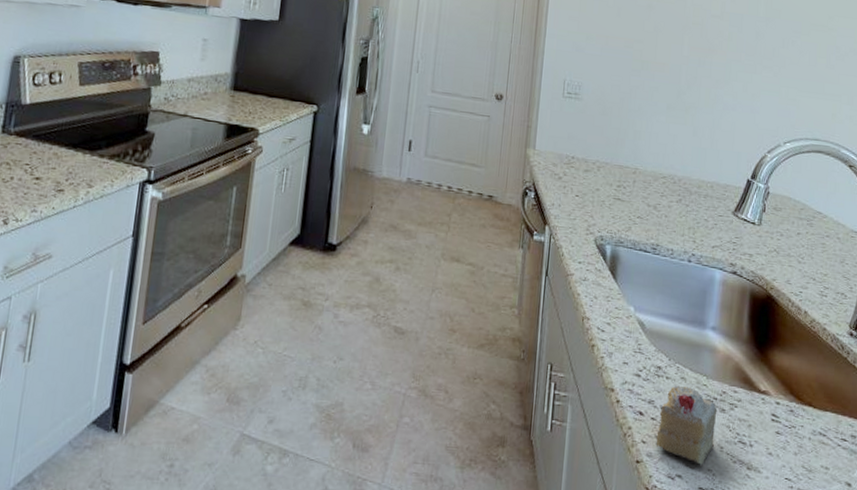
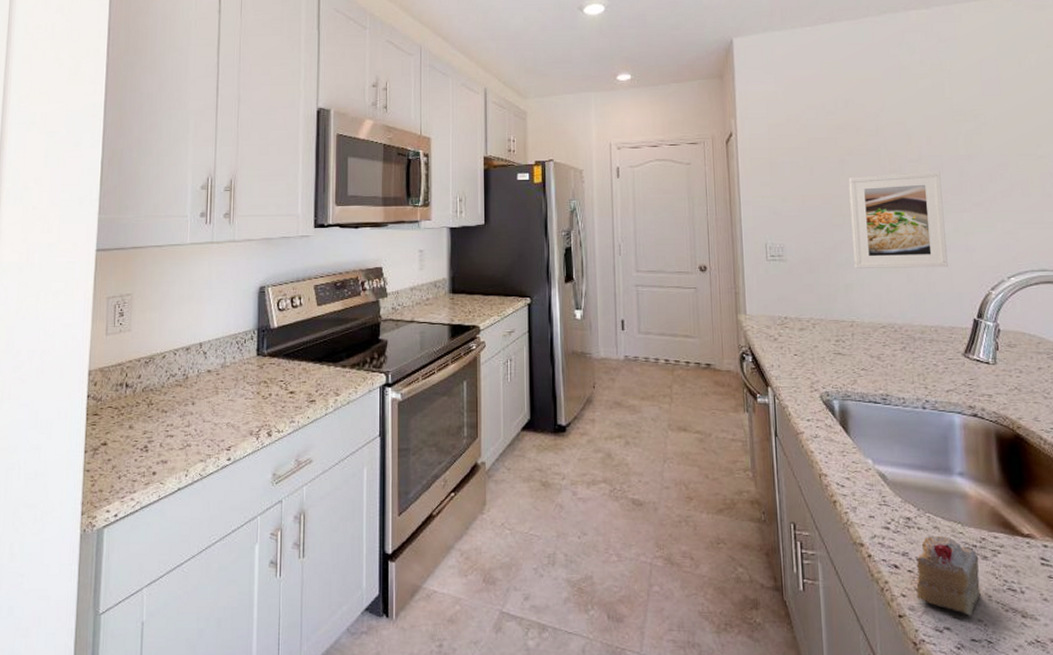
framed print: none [646,24,739,126] -> present [848,172,948,268]

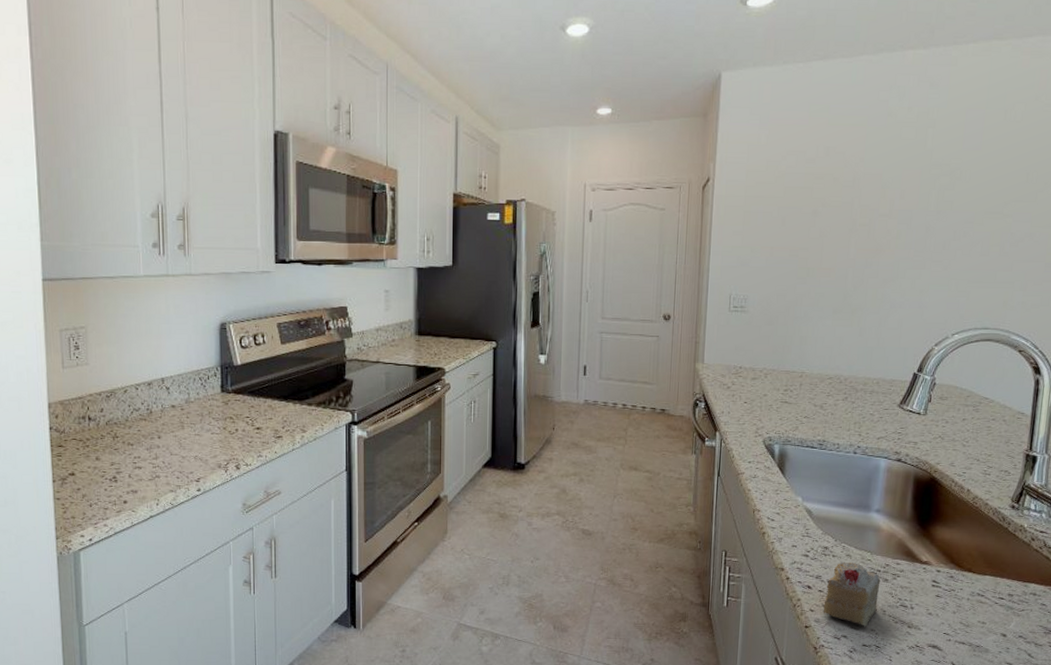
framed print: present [848,172,948,268] -> none [812,227,908,323]

